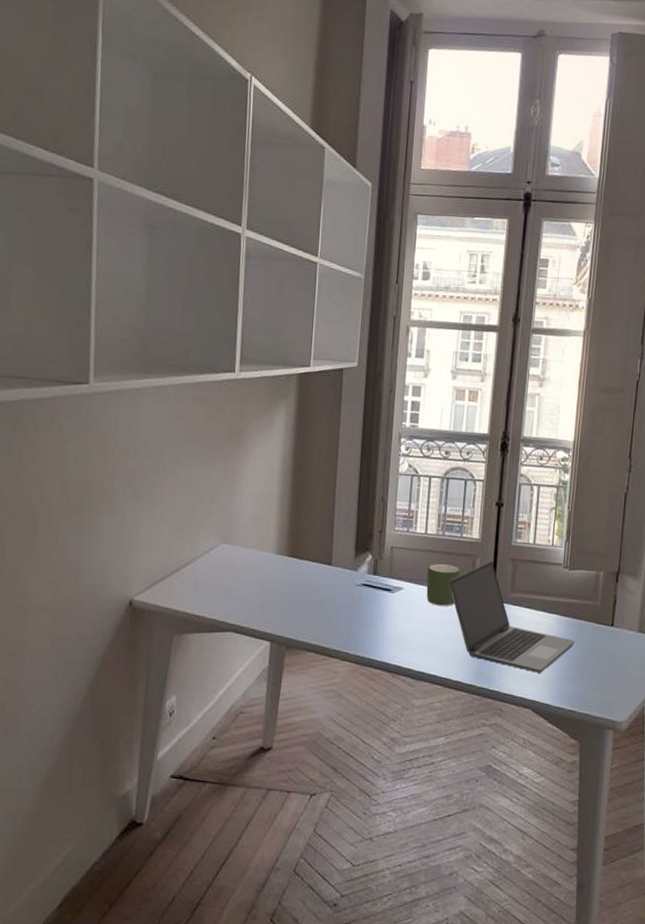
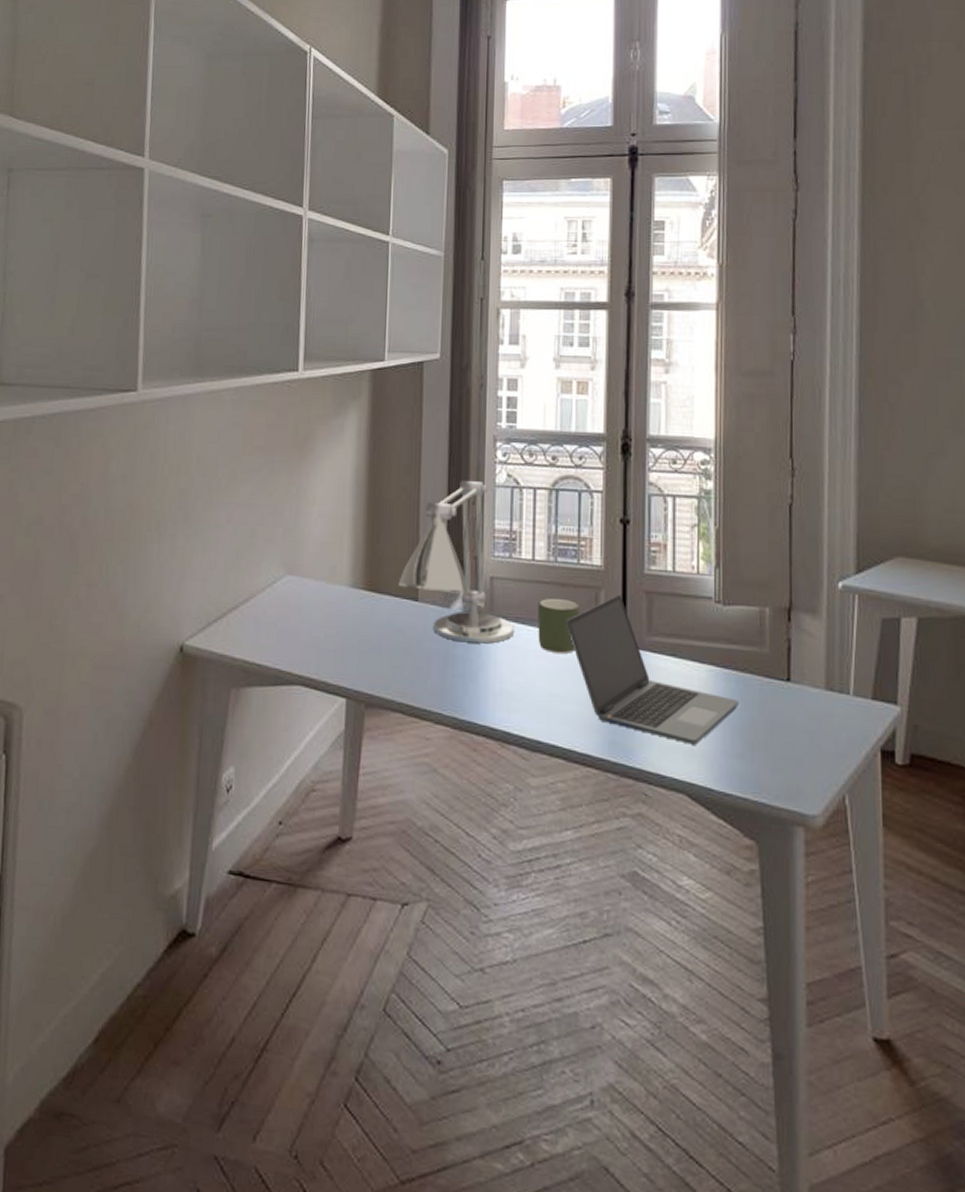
desk lamp: none [316,468,408,599] -> present [398,479,514,644]

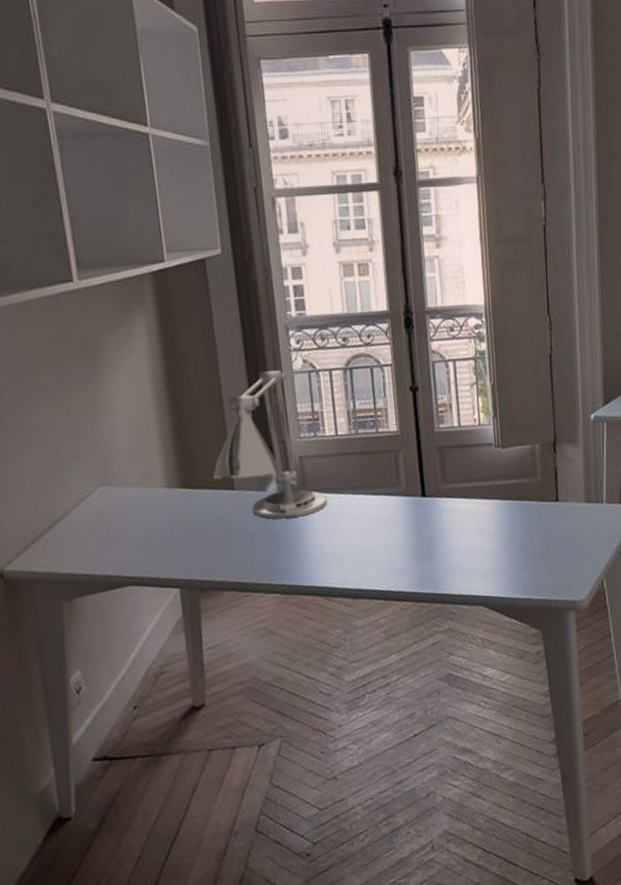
mug: present [538,597,580,655] -> none [345,465,384,514]
laptop: present [565,595,738,745] -> none [371,454,520,566]

